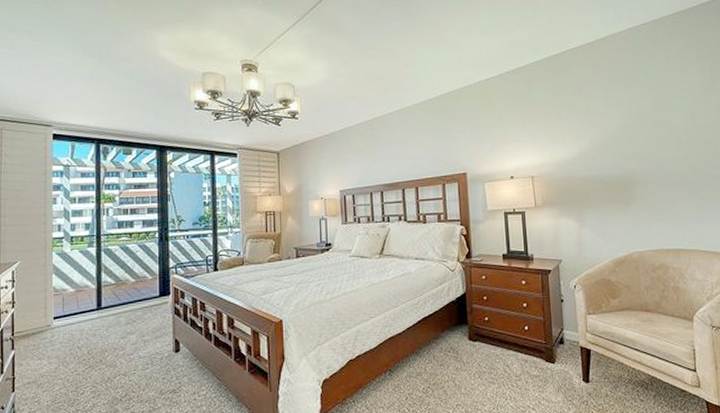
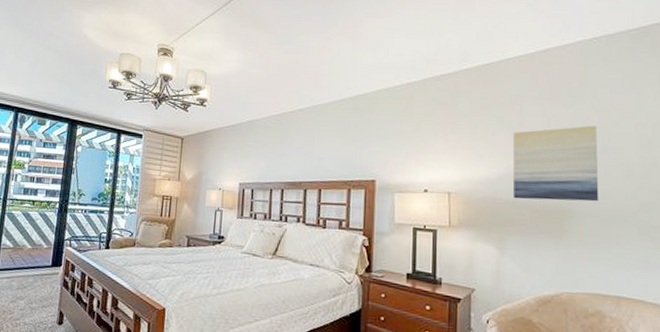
wall art: none [581,103,657,176] -> present [512,125,599,202]

